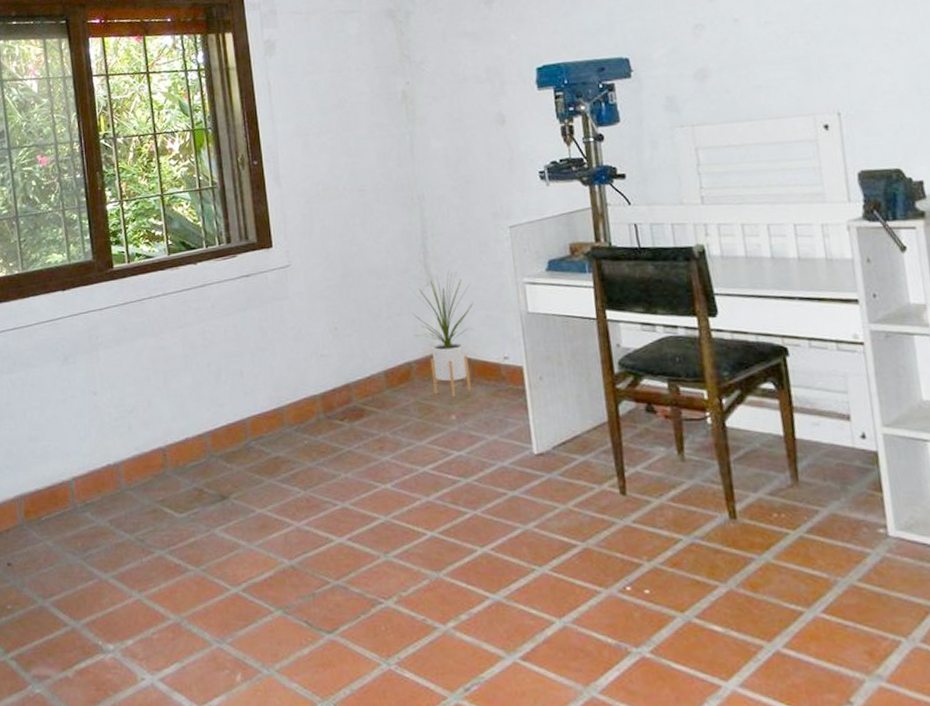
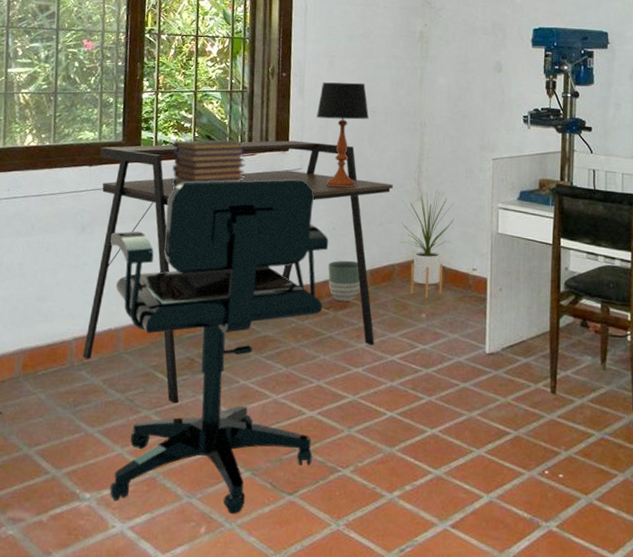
desk: none [71,233,401,540] -> present [82,140,393,404]
office chair: none [96,277,349,659] -> present [110,179,329,515]
book stack: none [147,242,228,306] -> present [171,138,246,190]
table lamp: none [298,159,357,282] -> present [317,82,369,188]
planter: none [336,363,376,411] -> present [328,260,361,302]

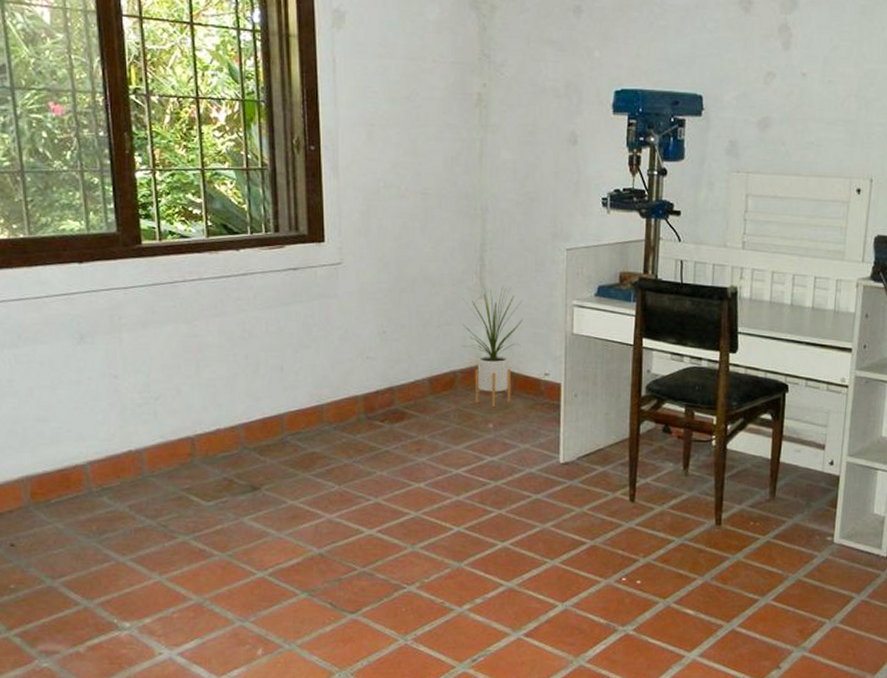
desk: present [82,140,393,404] -> none [90,229,451,527]
office chair: present [110,179,329,515] -> none [118,275,379,636]
book stack: present [171,138,246,190] -> none [182,228,273,291]
table lamp: present [317,82,369,188] -> none [356,157,419,285]
planter: present [328,260,361,302] -> none [381,367,418,414]

